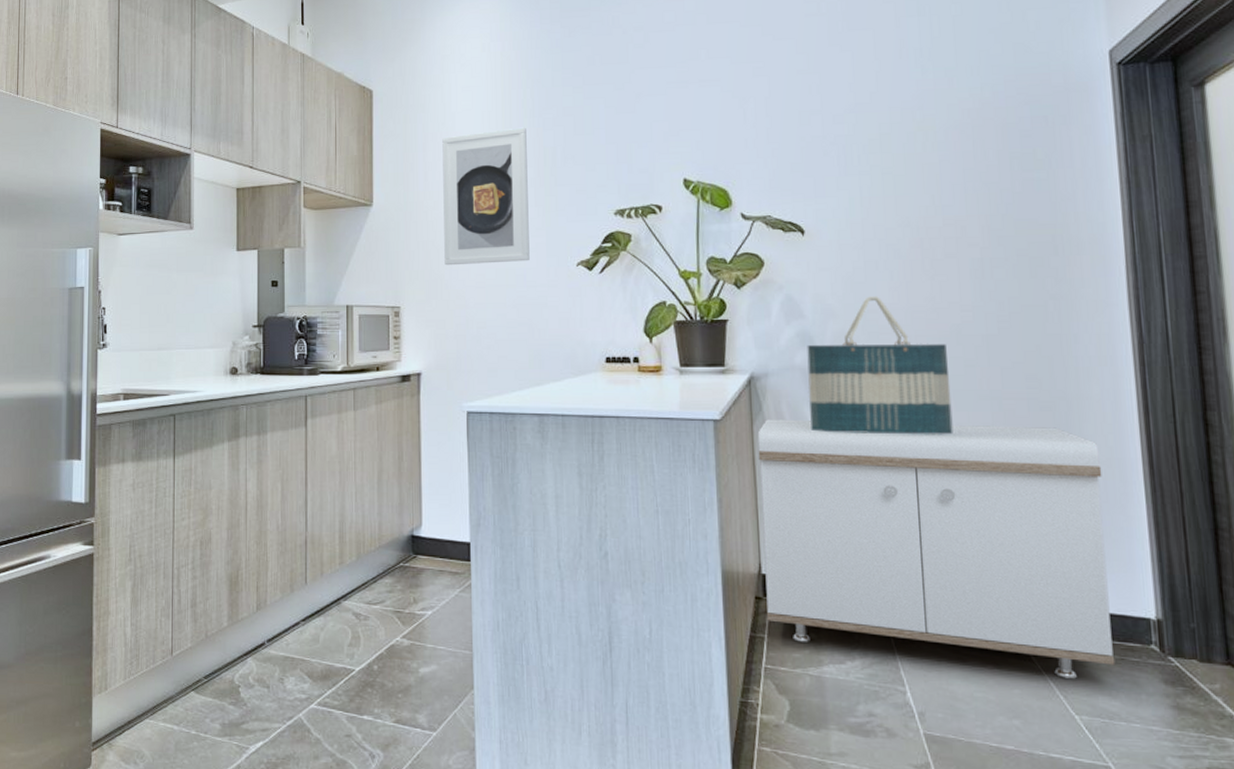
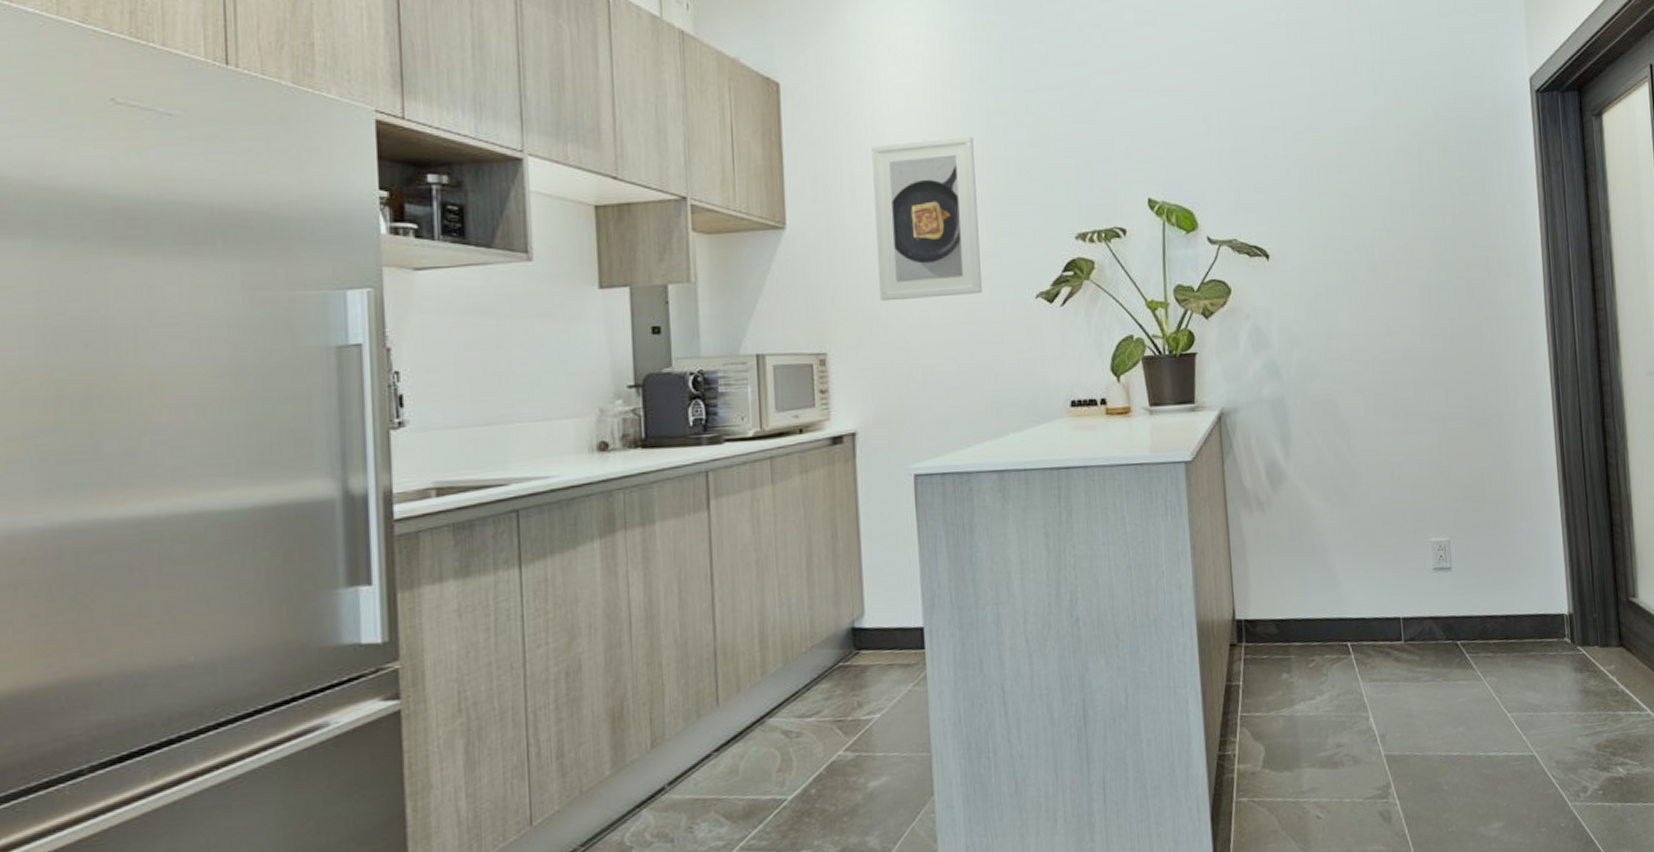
storage bench: present [757,419,1116,679] -> none [1228,443,1538,684]
tote bag: present [807,296,953,435] -> none [1274,322,1406,466]

